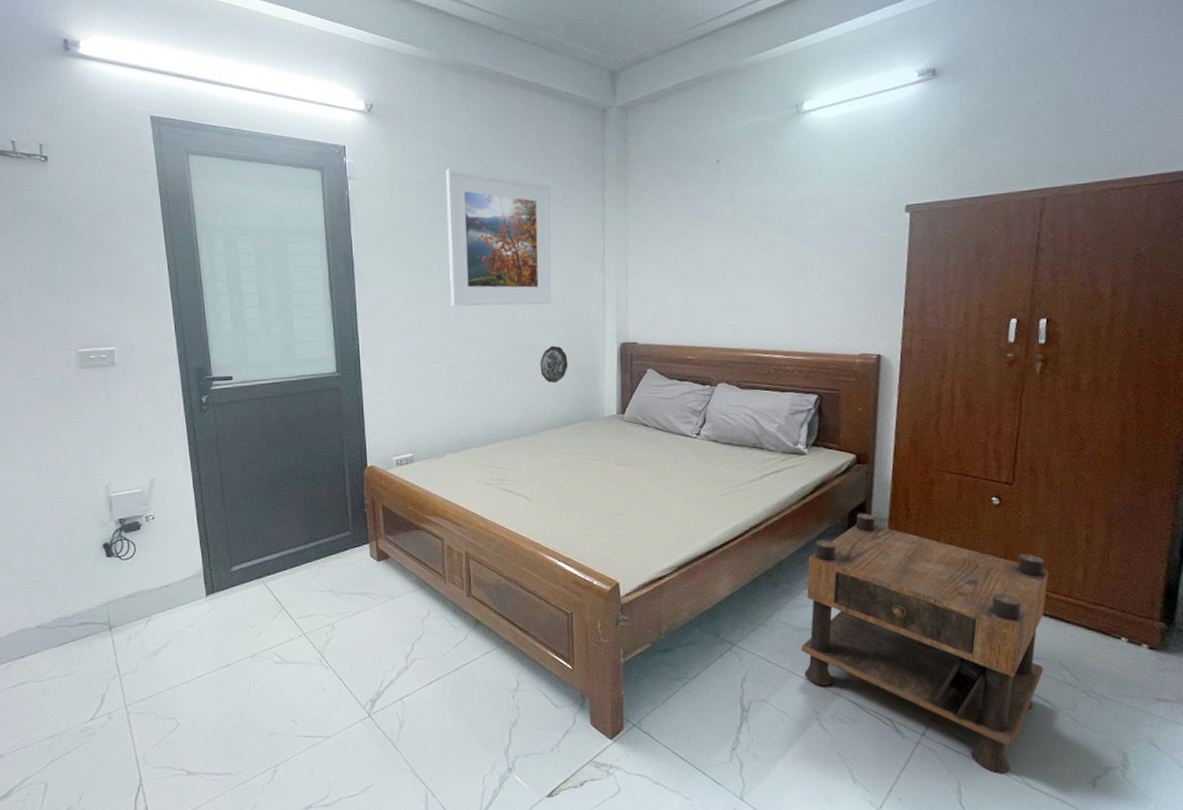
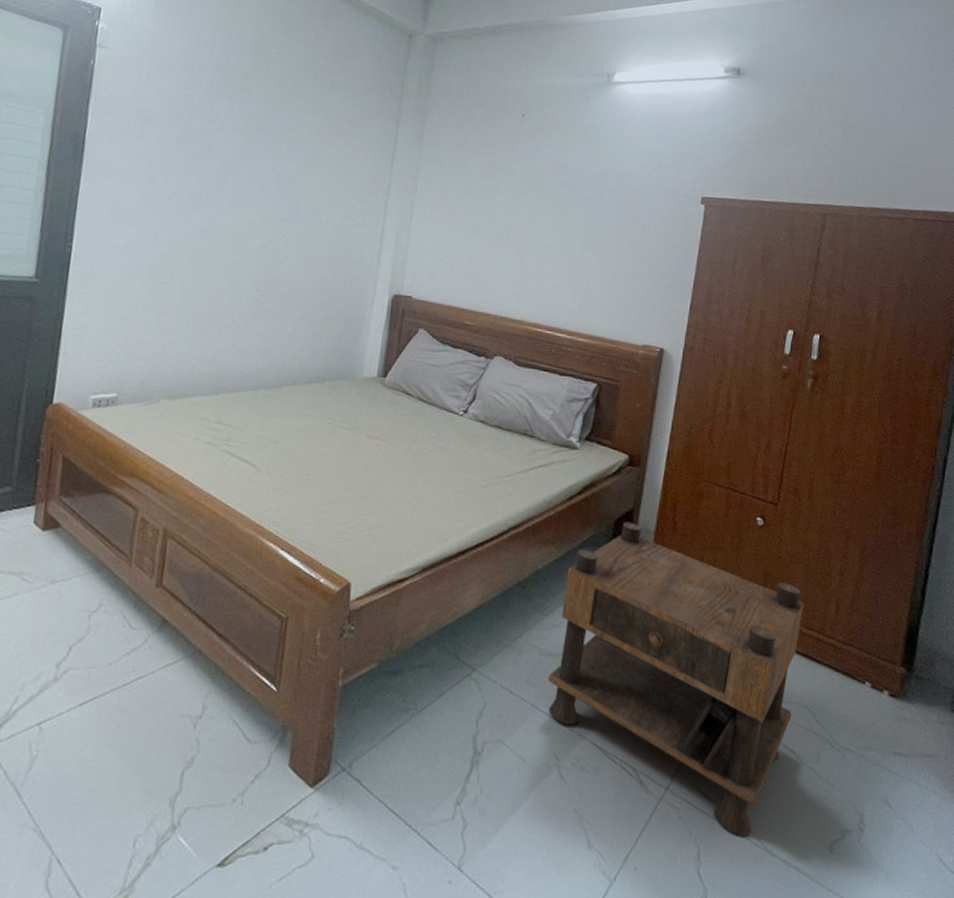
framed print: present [445,168,552,307] -> none [199,60,338,237]
decorative plate: present [540,345,568,383] -> none [295,285,330,330]

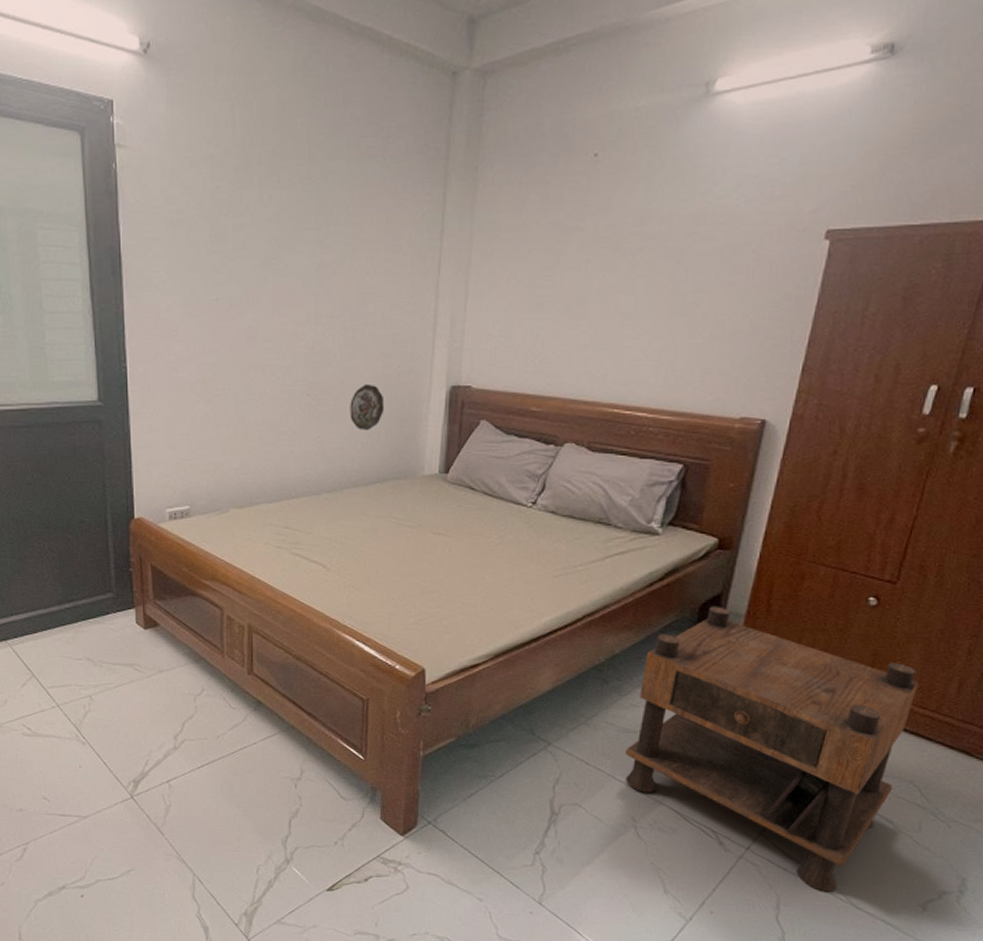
decorative plate: none [295,285,330,330] -> present [350,383,385,430]

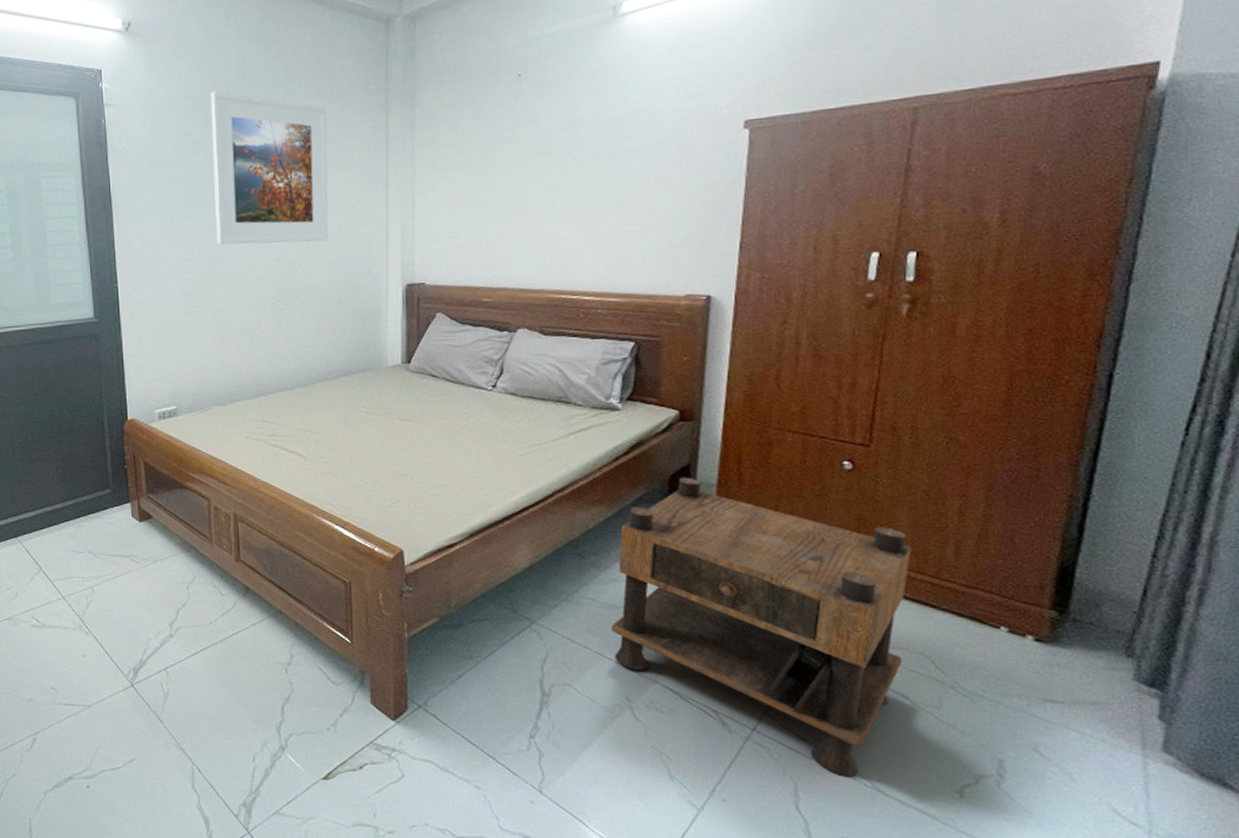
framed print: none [242,140,376,331] -> present [211,91,329,245]
decorative plate: present [350,383,385,430] -> none [315,287,347,329]

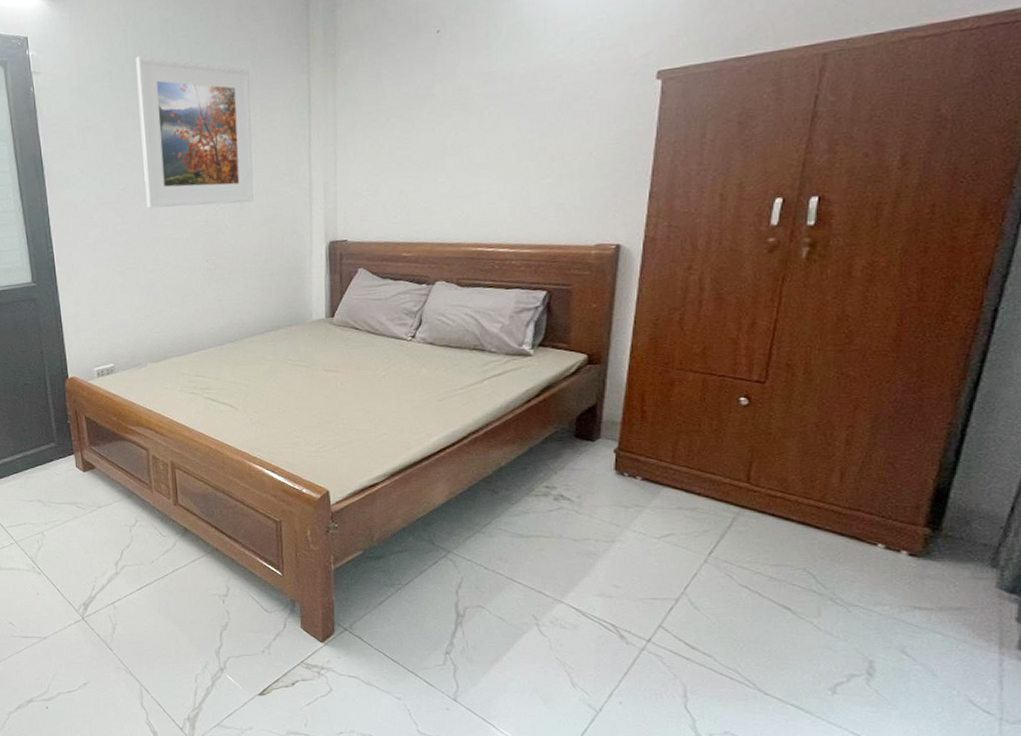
nightstand: present [610,477,911,778] -> none [520,416,799,680]

